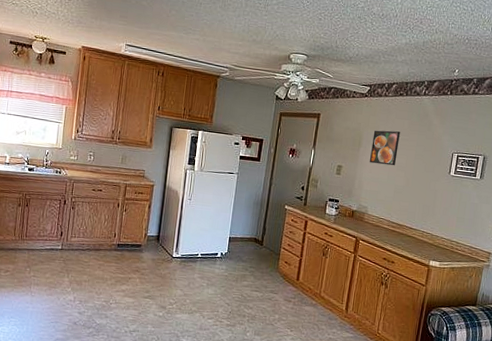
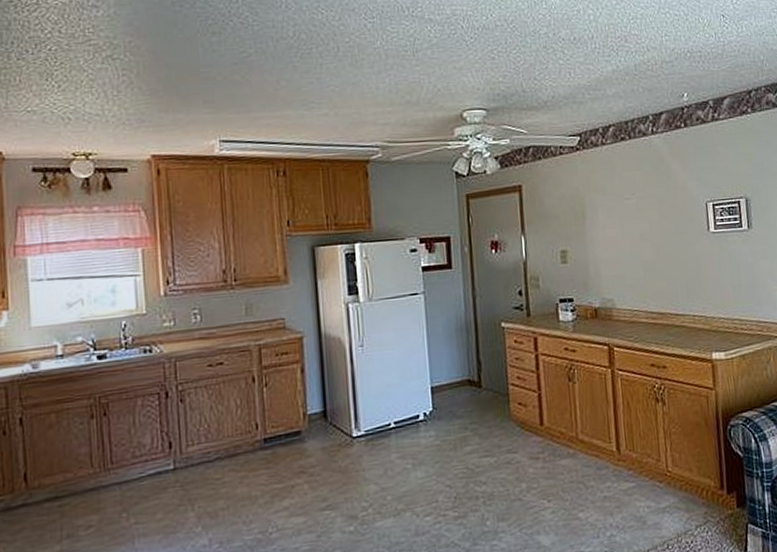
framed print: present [370,130,400,166] -> none [598,188,637,239]

